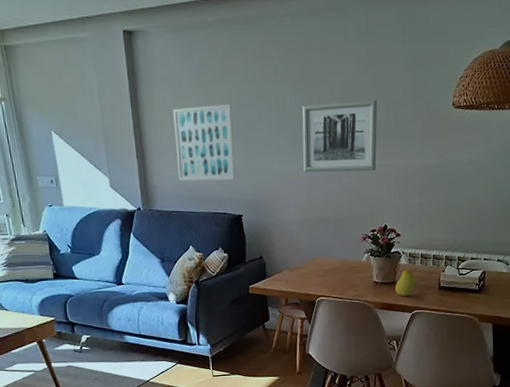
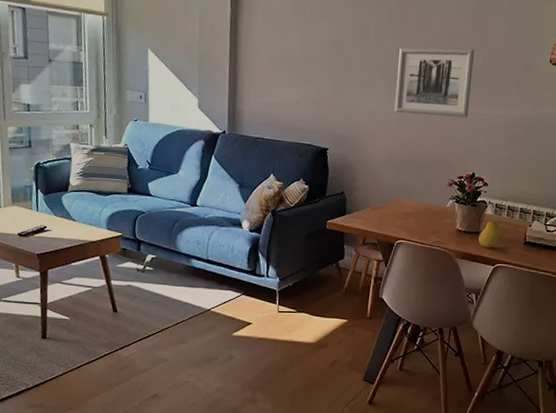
wall art: present [173,104,235,181] -> none [267,39,329,113]

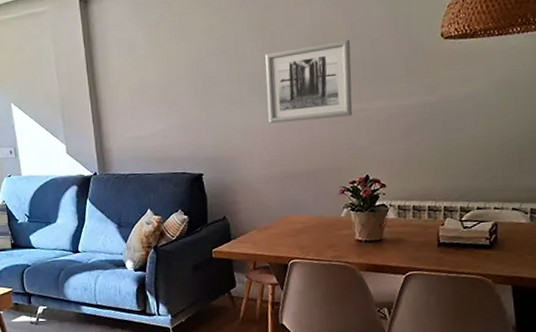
fruit: present [479,221,501,248] -> none [383,225,408,256]

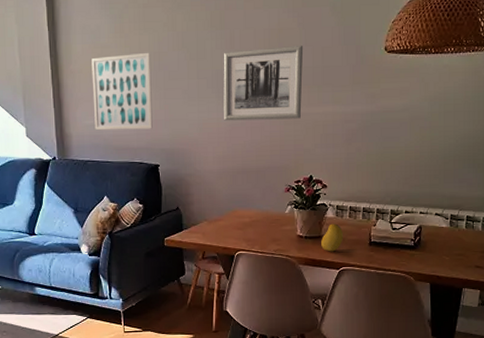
wall art: none [129,59,194,142] -> present [92,52,153,130]
fruit: none [383,225,408,256] -> present [321,223,344,252]

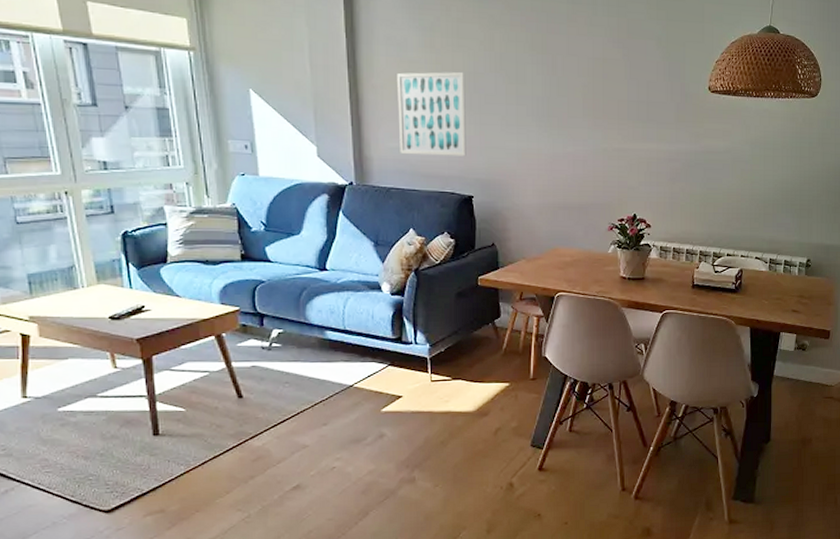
wall art: present [223,46,304,121] -> none [544,77,628,154]
fruit: present [321,223,344,252] -> none [645,265,667,294]

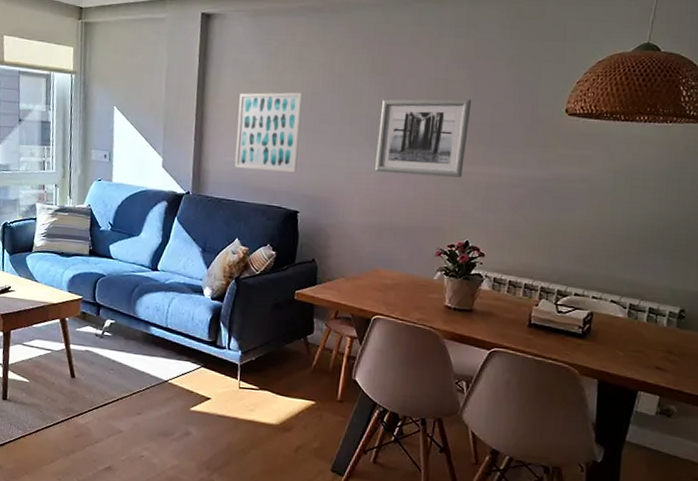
wall art: none [544,77,628,154] -> present [375,98,472,178]

